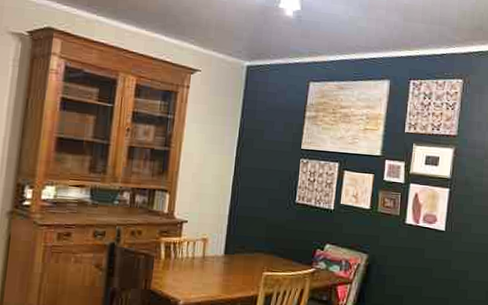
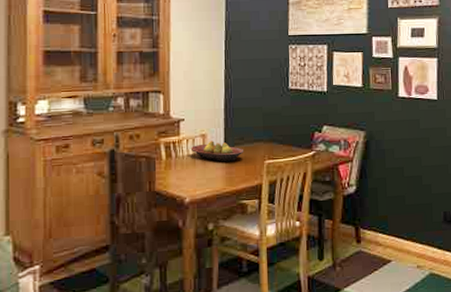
fruit bowl: none [190,246,244,270] -> present [190,141,244,162]

